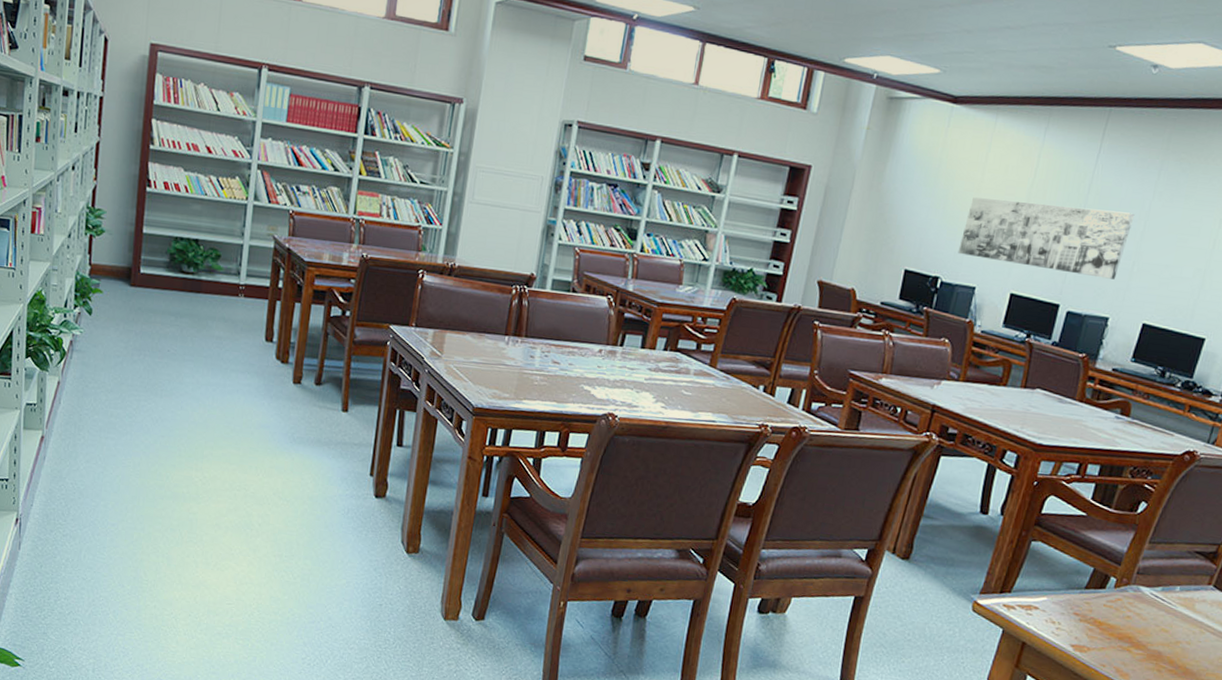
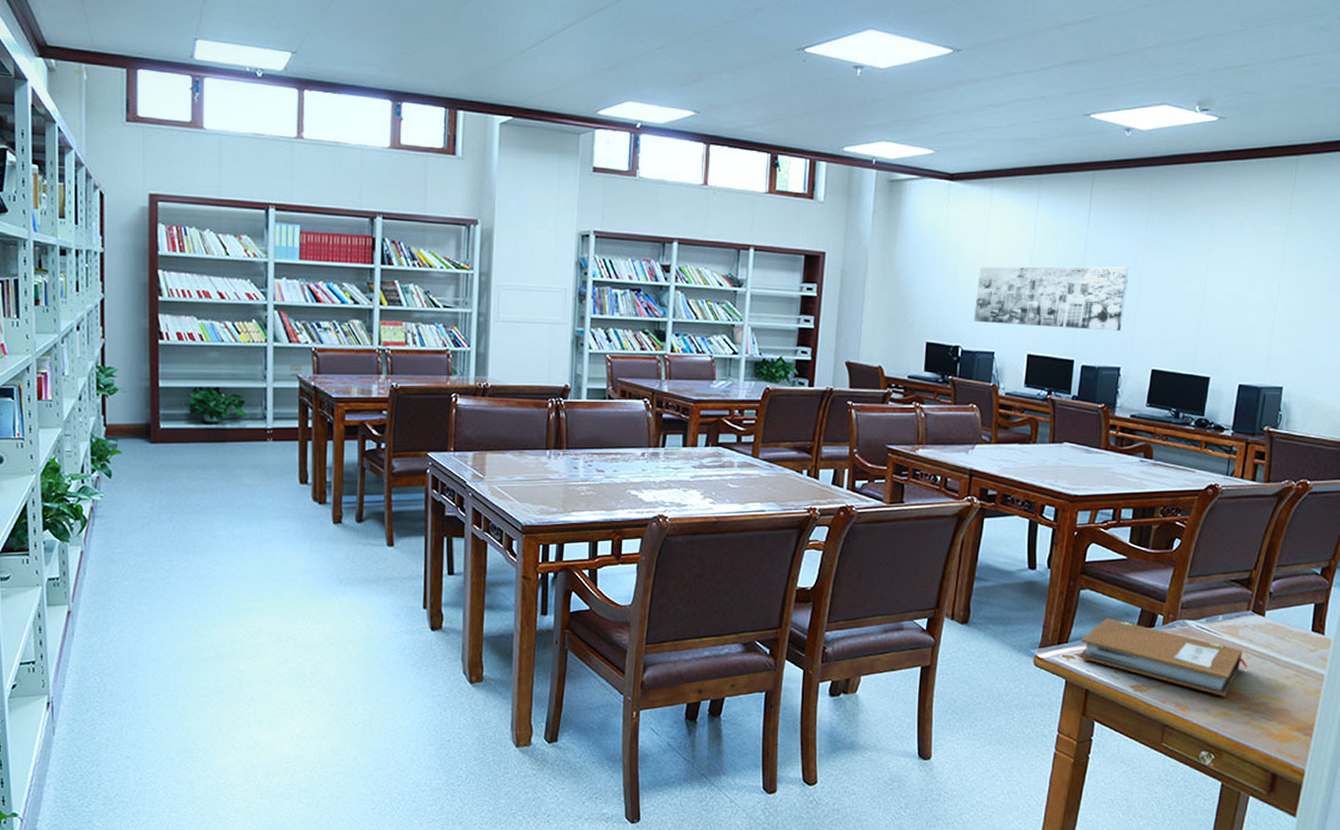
notebook: none [1019,573,1200,669] -> present [1078,618,1248,696]

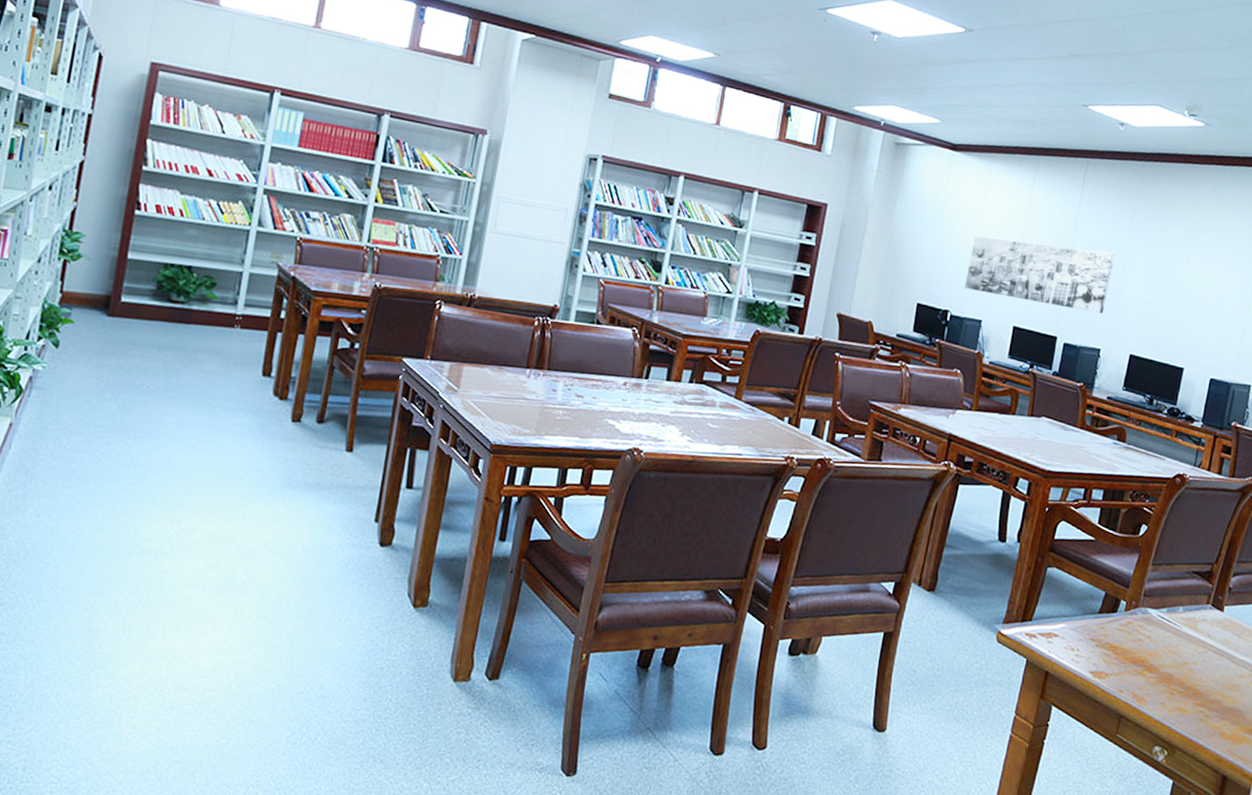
notebook: present [1078,618,1248,696] -> none [1040,598,1205,691]

